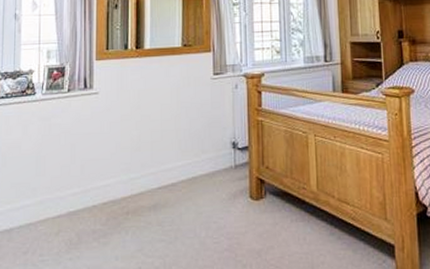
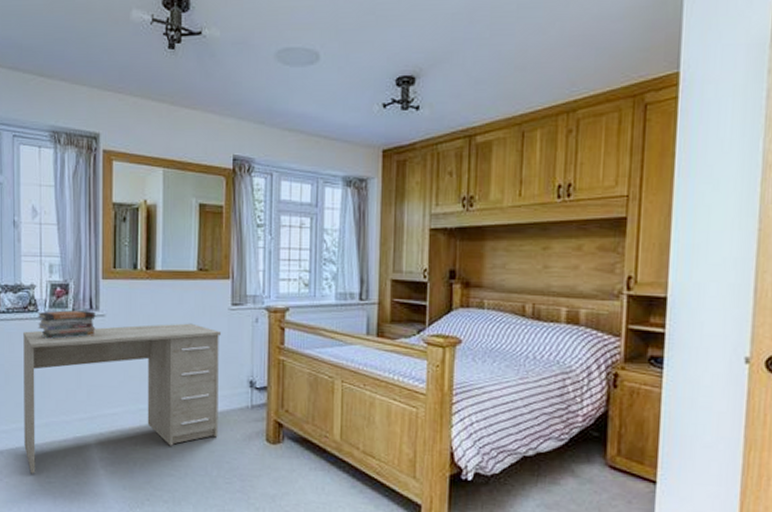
desk: none [18,94,206,254] -> present [23,323,222,474]
book stack: none [34,89,90,119] -> present [37,310,96,339]

